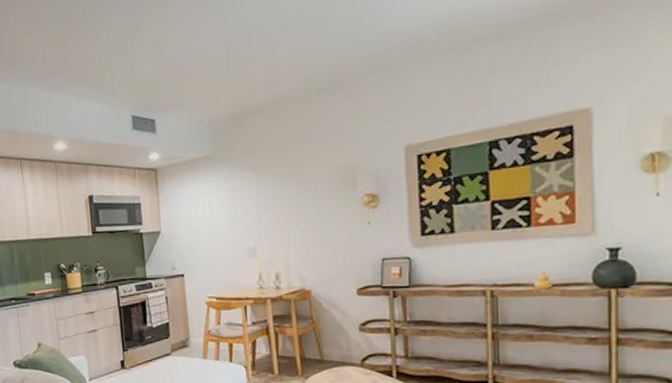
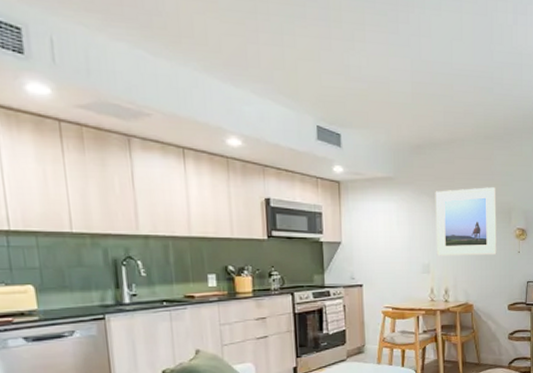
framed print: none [258,148,339,237] -> present [435,187,497,256]

